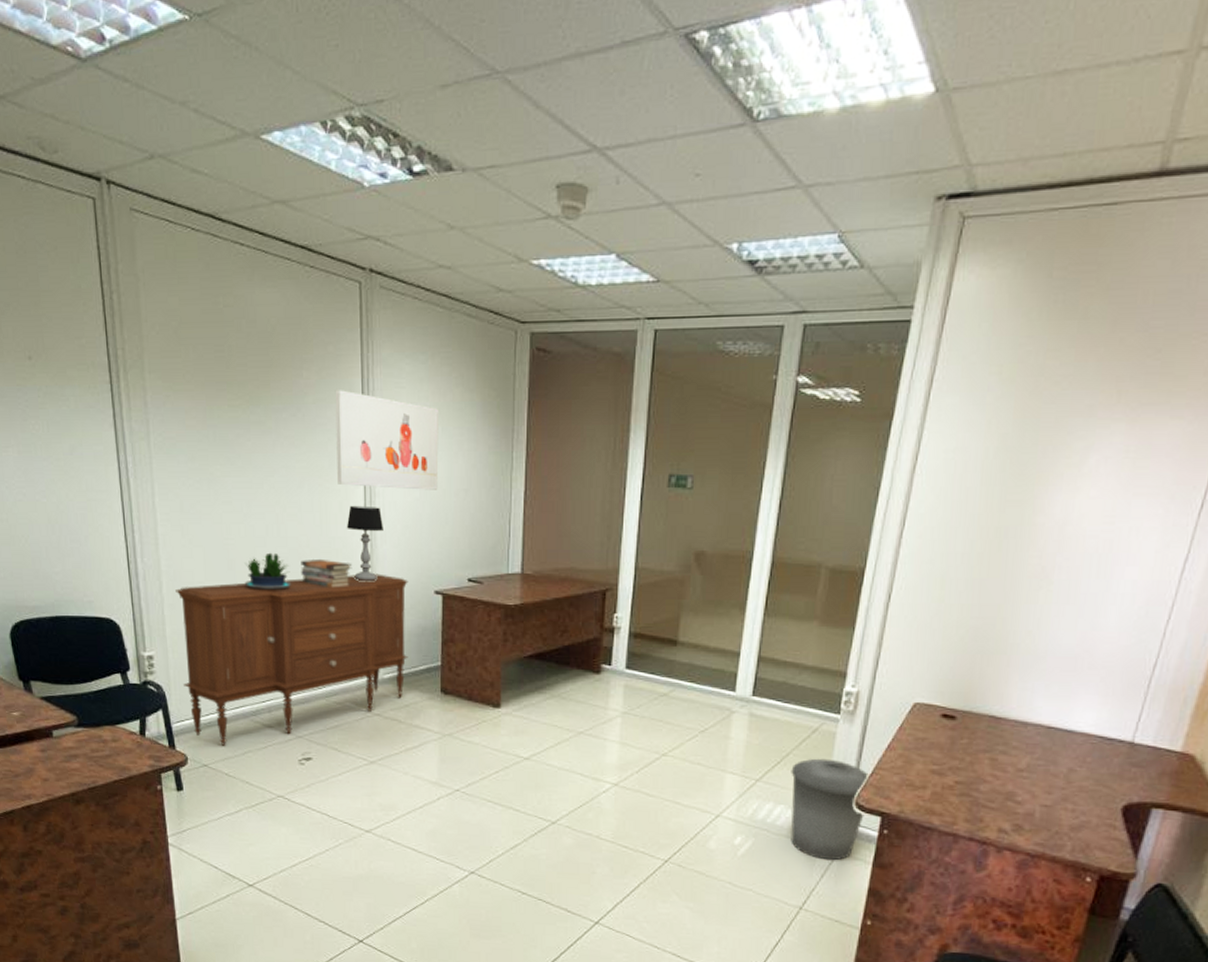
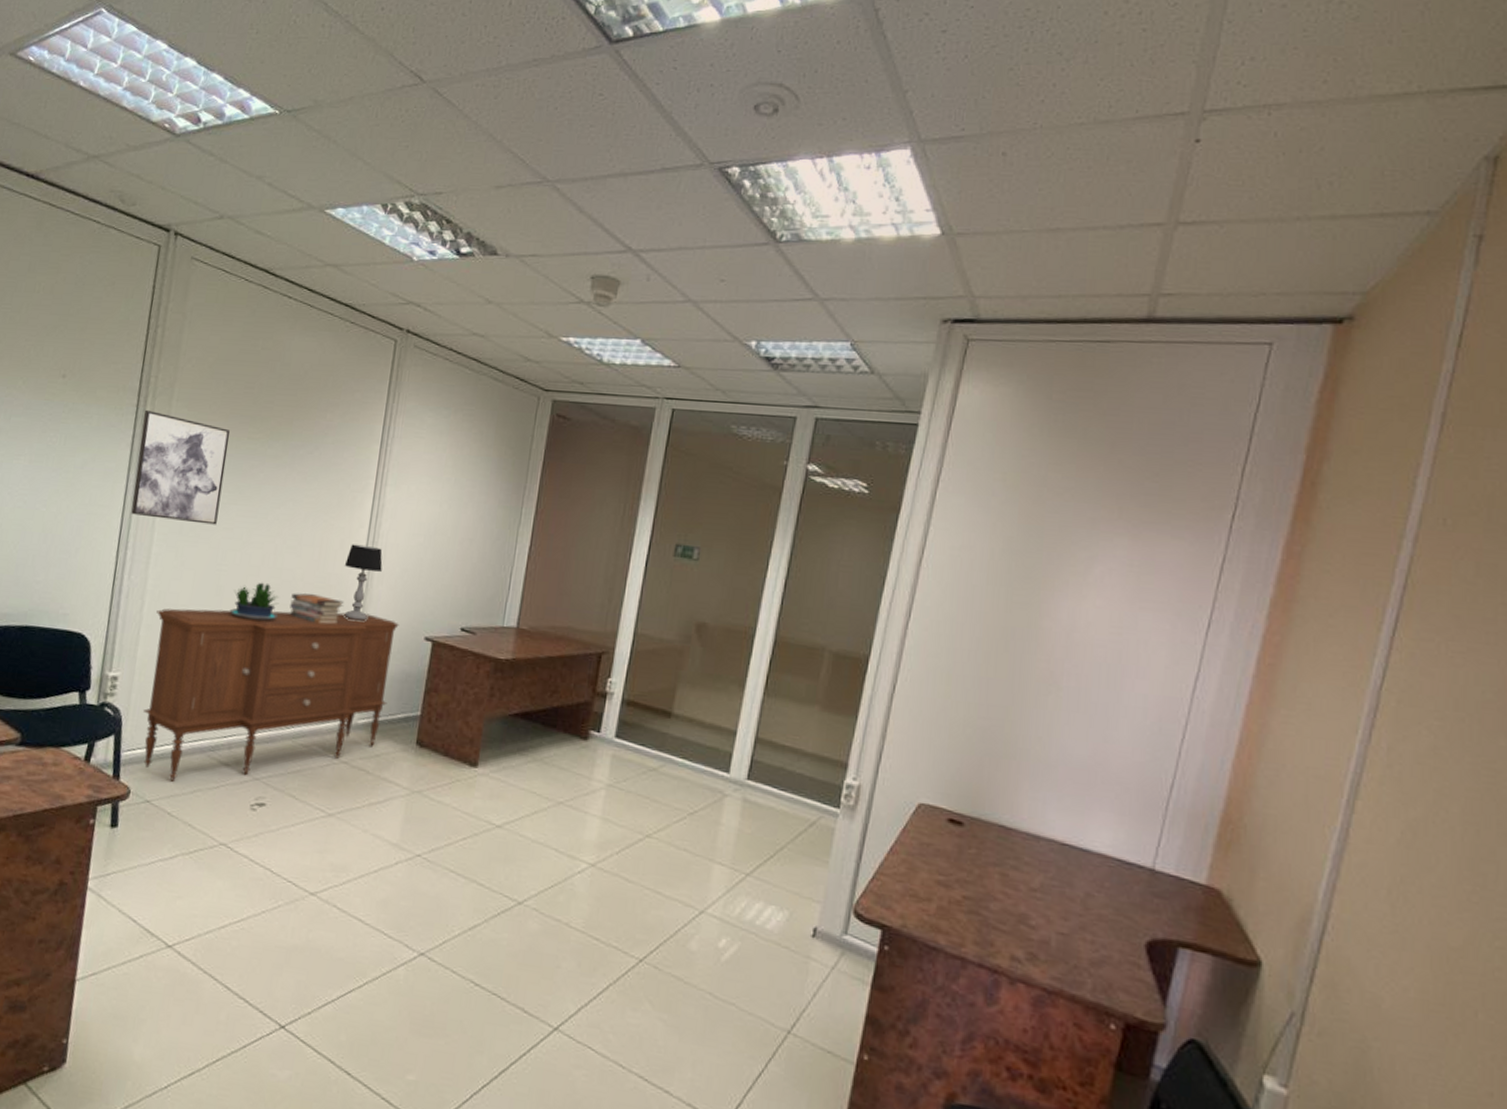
wall art: none [120,385,215,500] -> present [131,409,230,525]
wall art: present [335,390,439,490] -> none [343,434,454,537]
trash can: present [791,758,872,861] -> none [781,855,872,978]

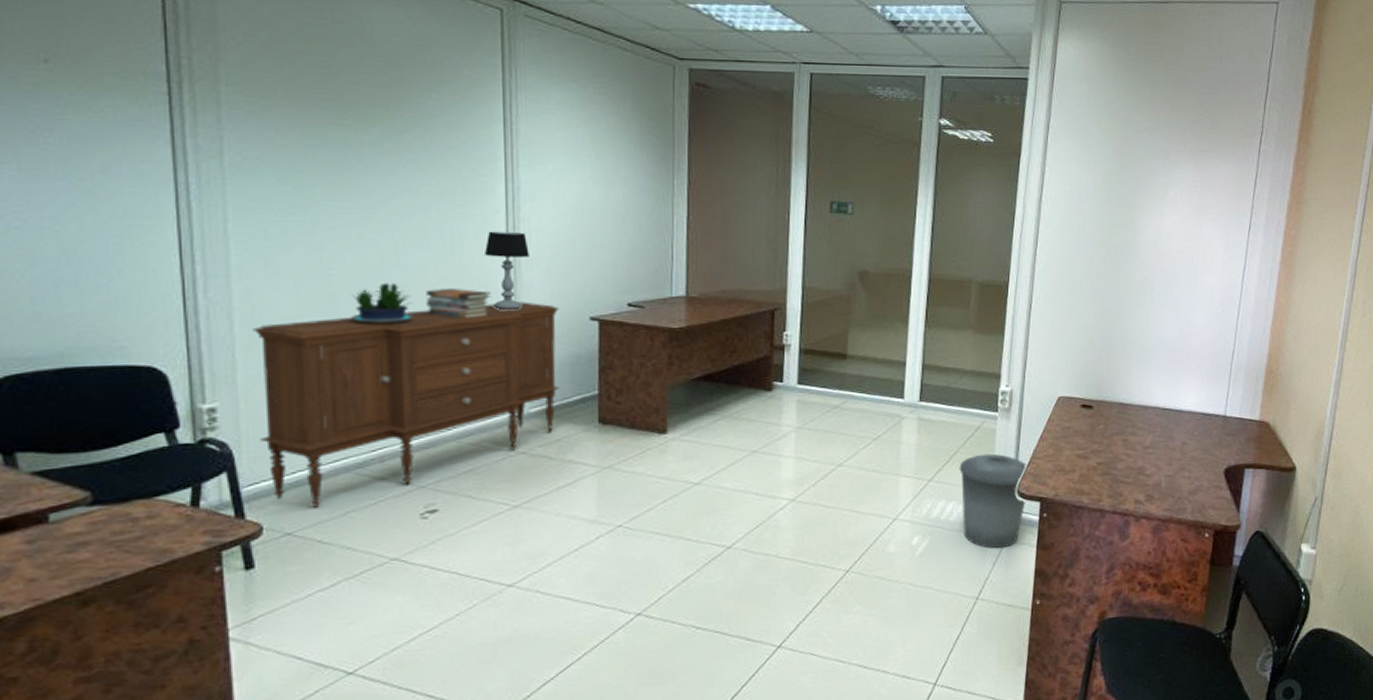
wall art: present [131,409,230,525] -> none [182,98,313,226]
trash can: none [781,855,872,978] -> present [959,453,1029,549]

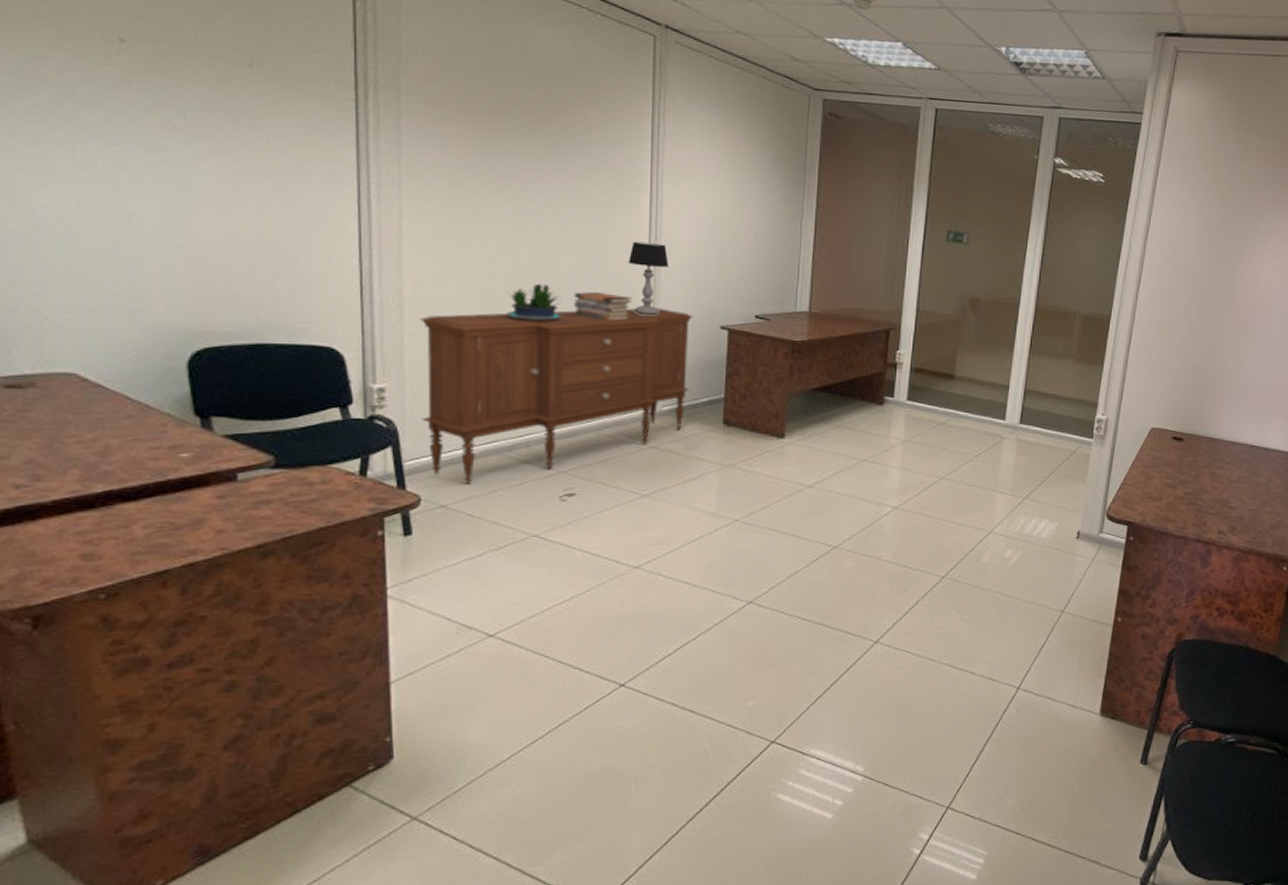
trash can: present [959,453,1029,549] -> none [1053,477,1119,567]

